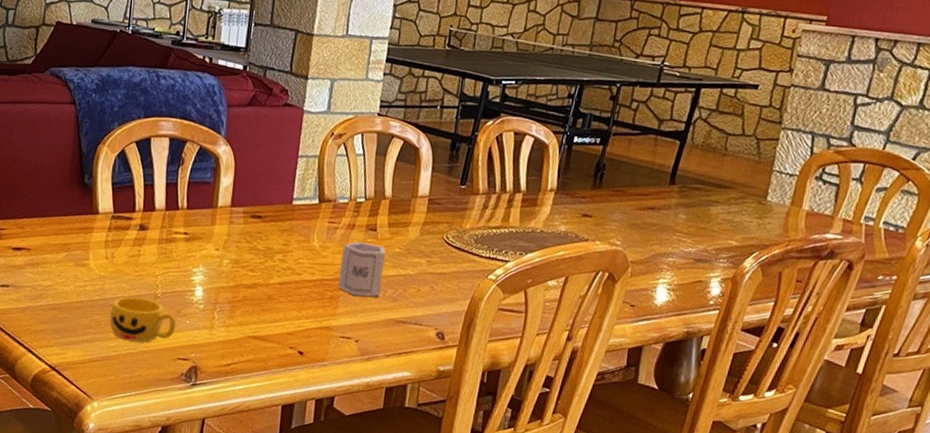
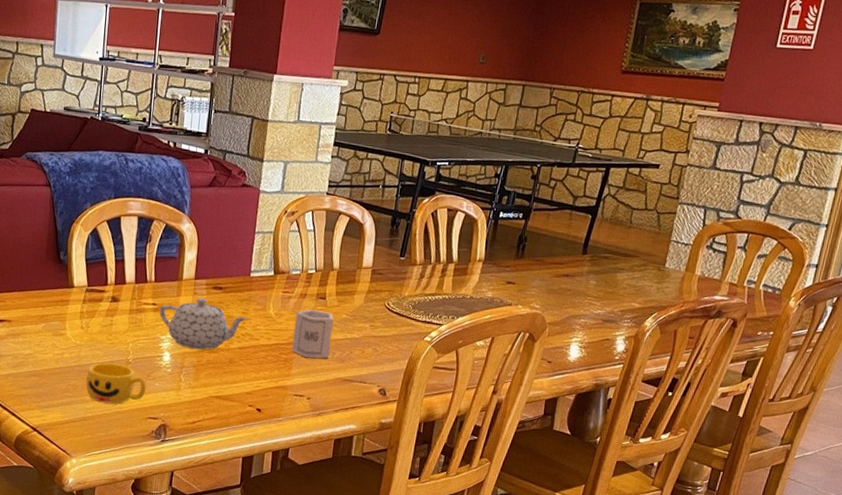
teapot: none [191,227,289,285] -> present [159,297,248,350]

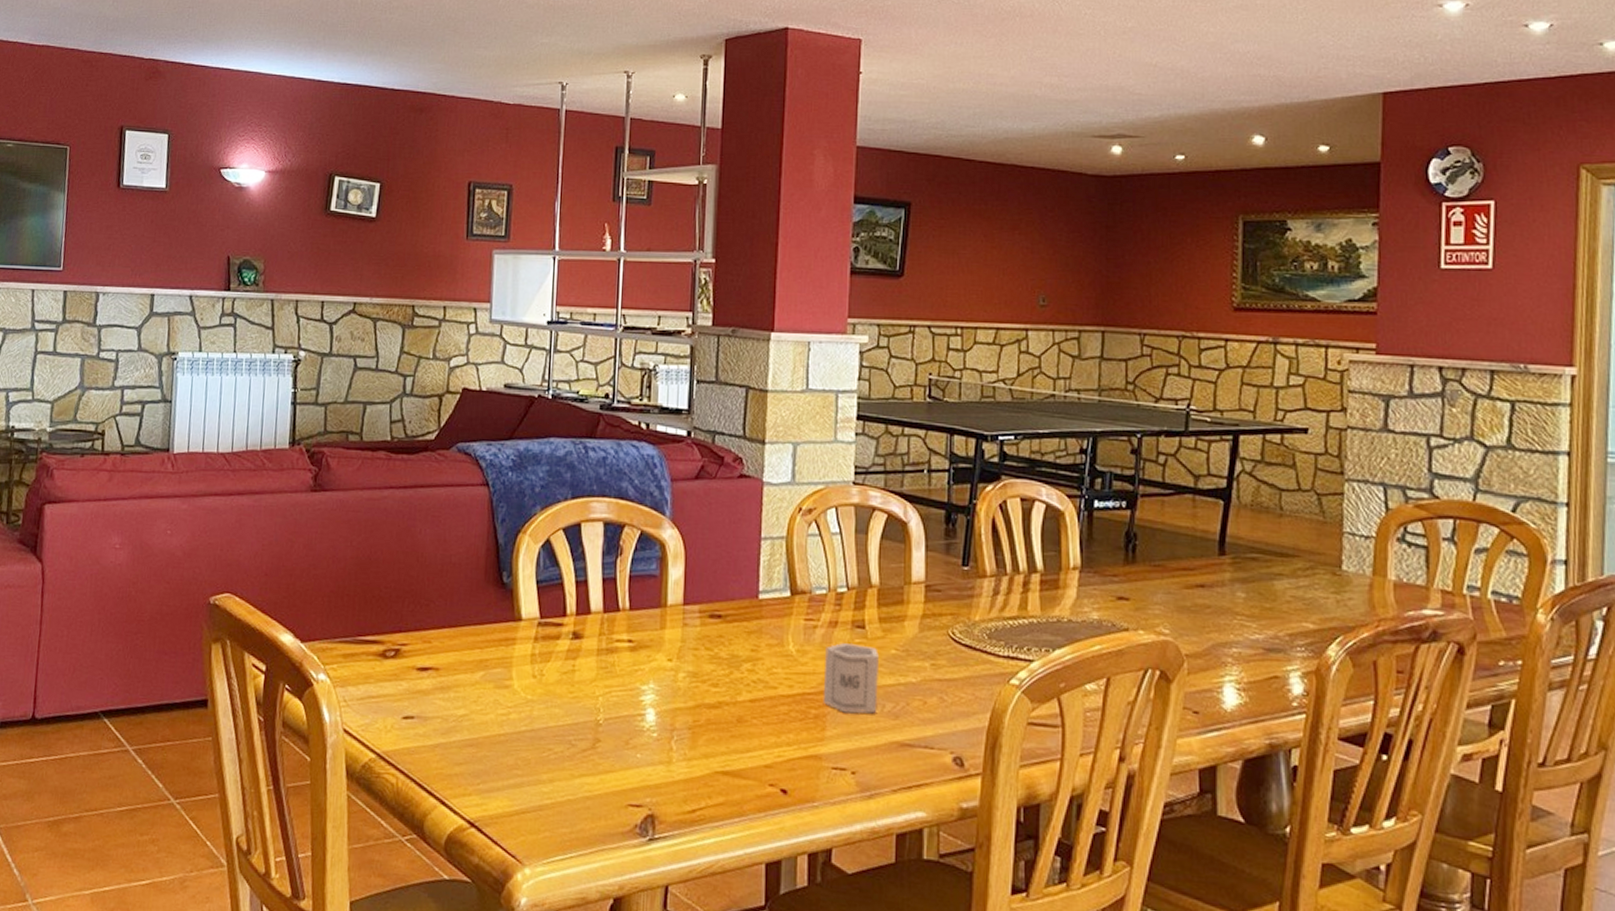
cup: present [86,362,146,404] -> none [541,725,624,785]
teapot: present [159,297,248,350] -> none [637,630,759,705]

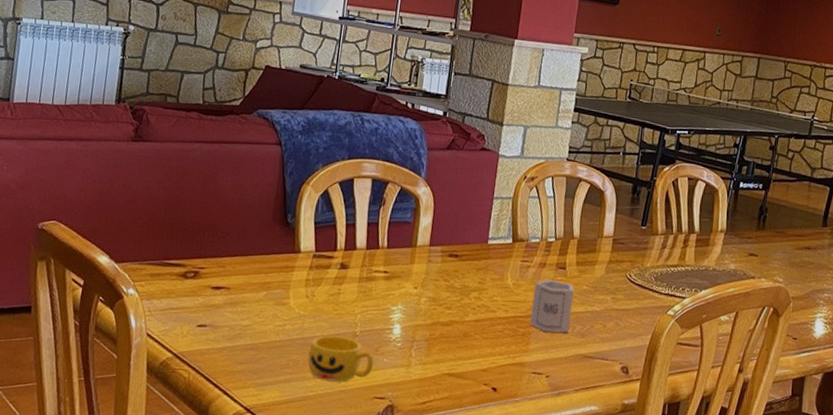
cup: none [541,725,624,785] -> present [308,335,374,382]

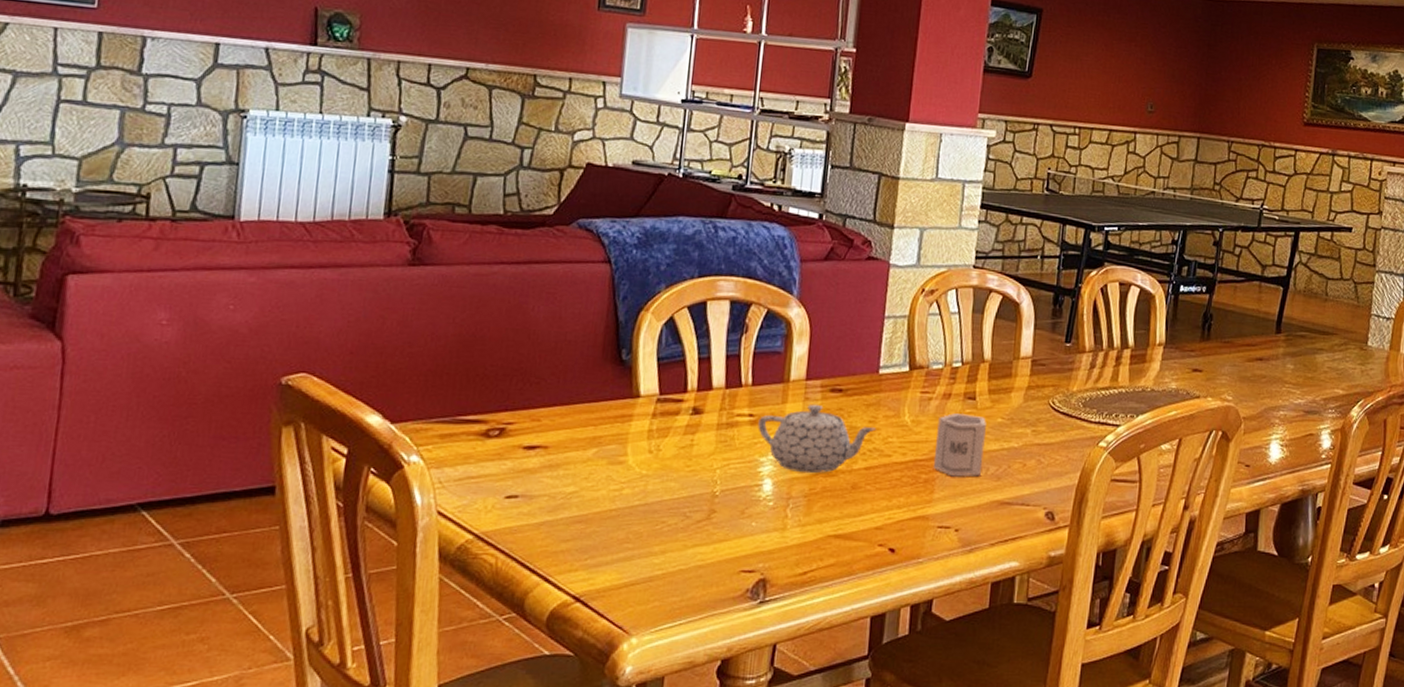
cup: present [308,335,374,382] -> none [654,498,739,555]
teapot: none [390,265,484,323] -> present [758,404,876,474]

